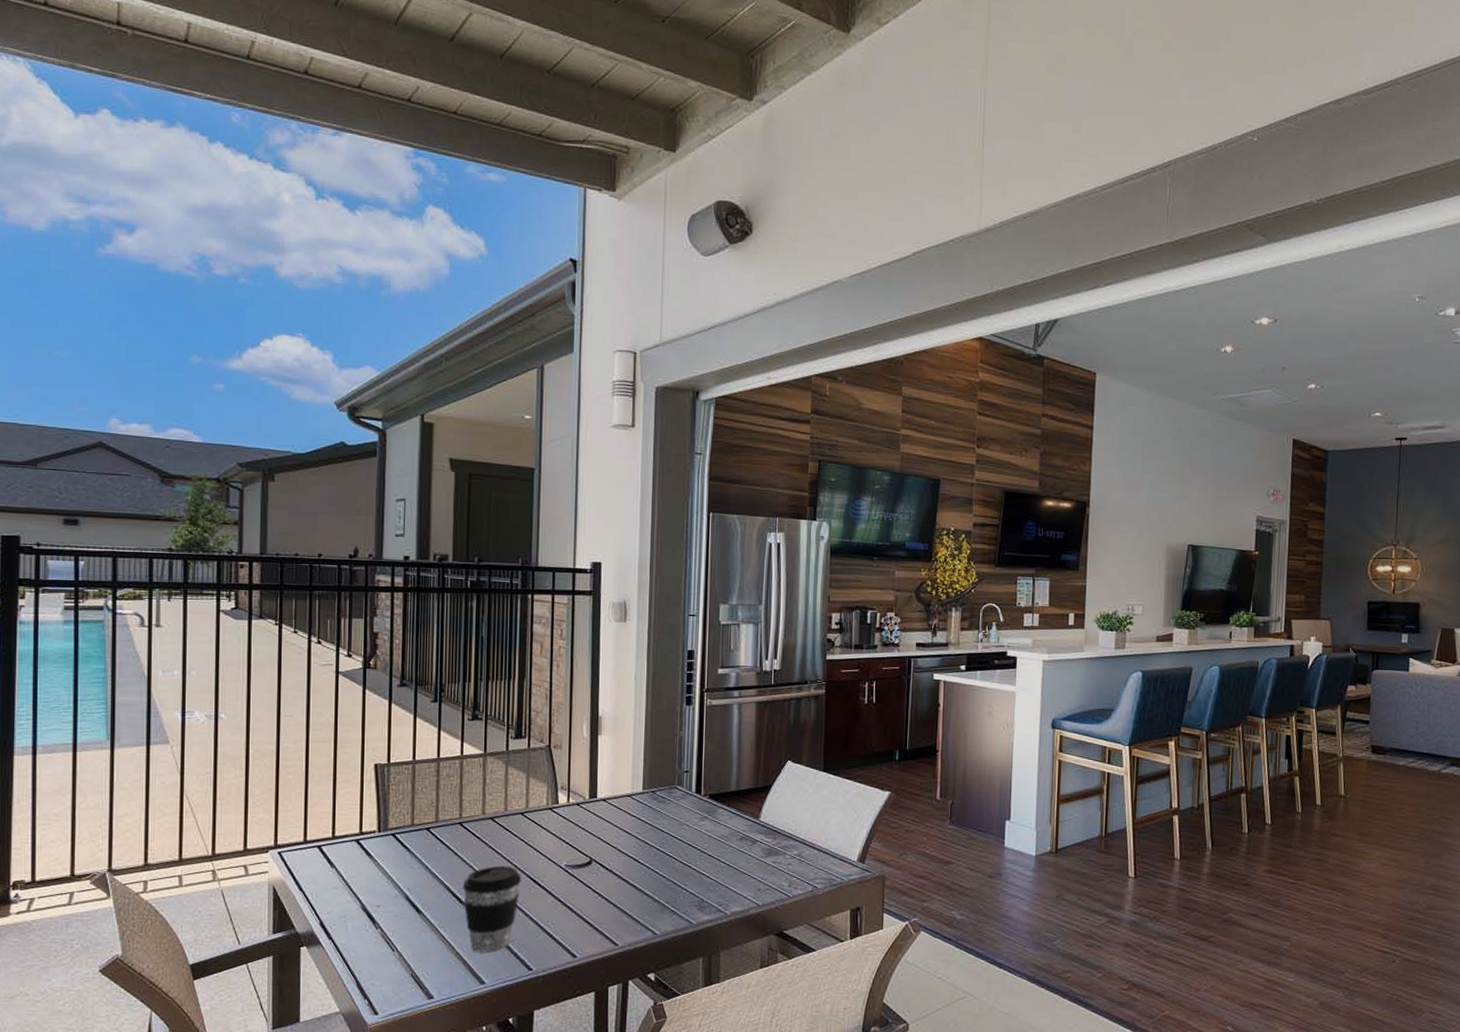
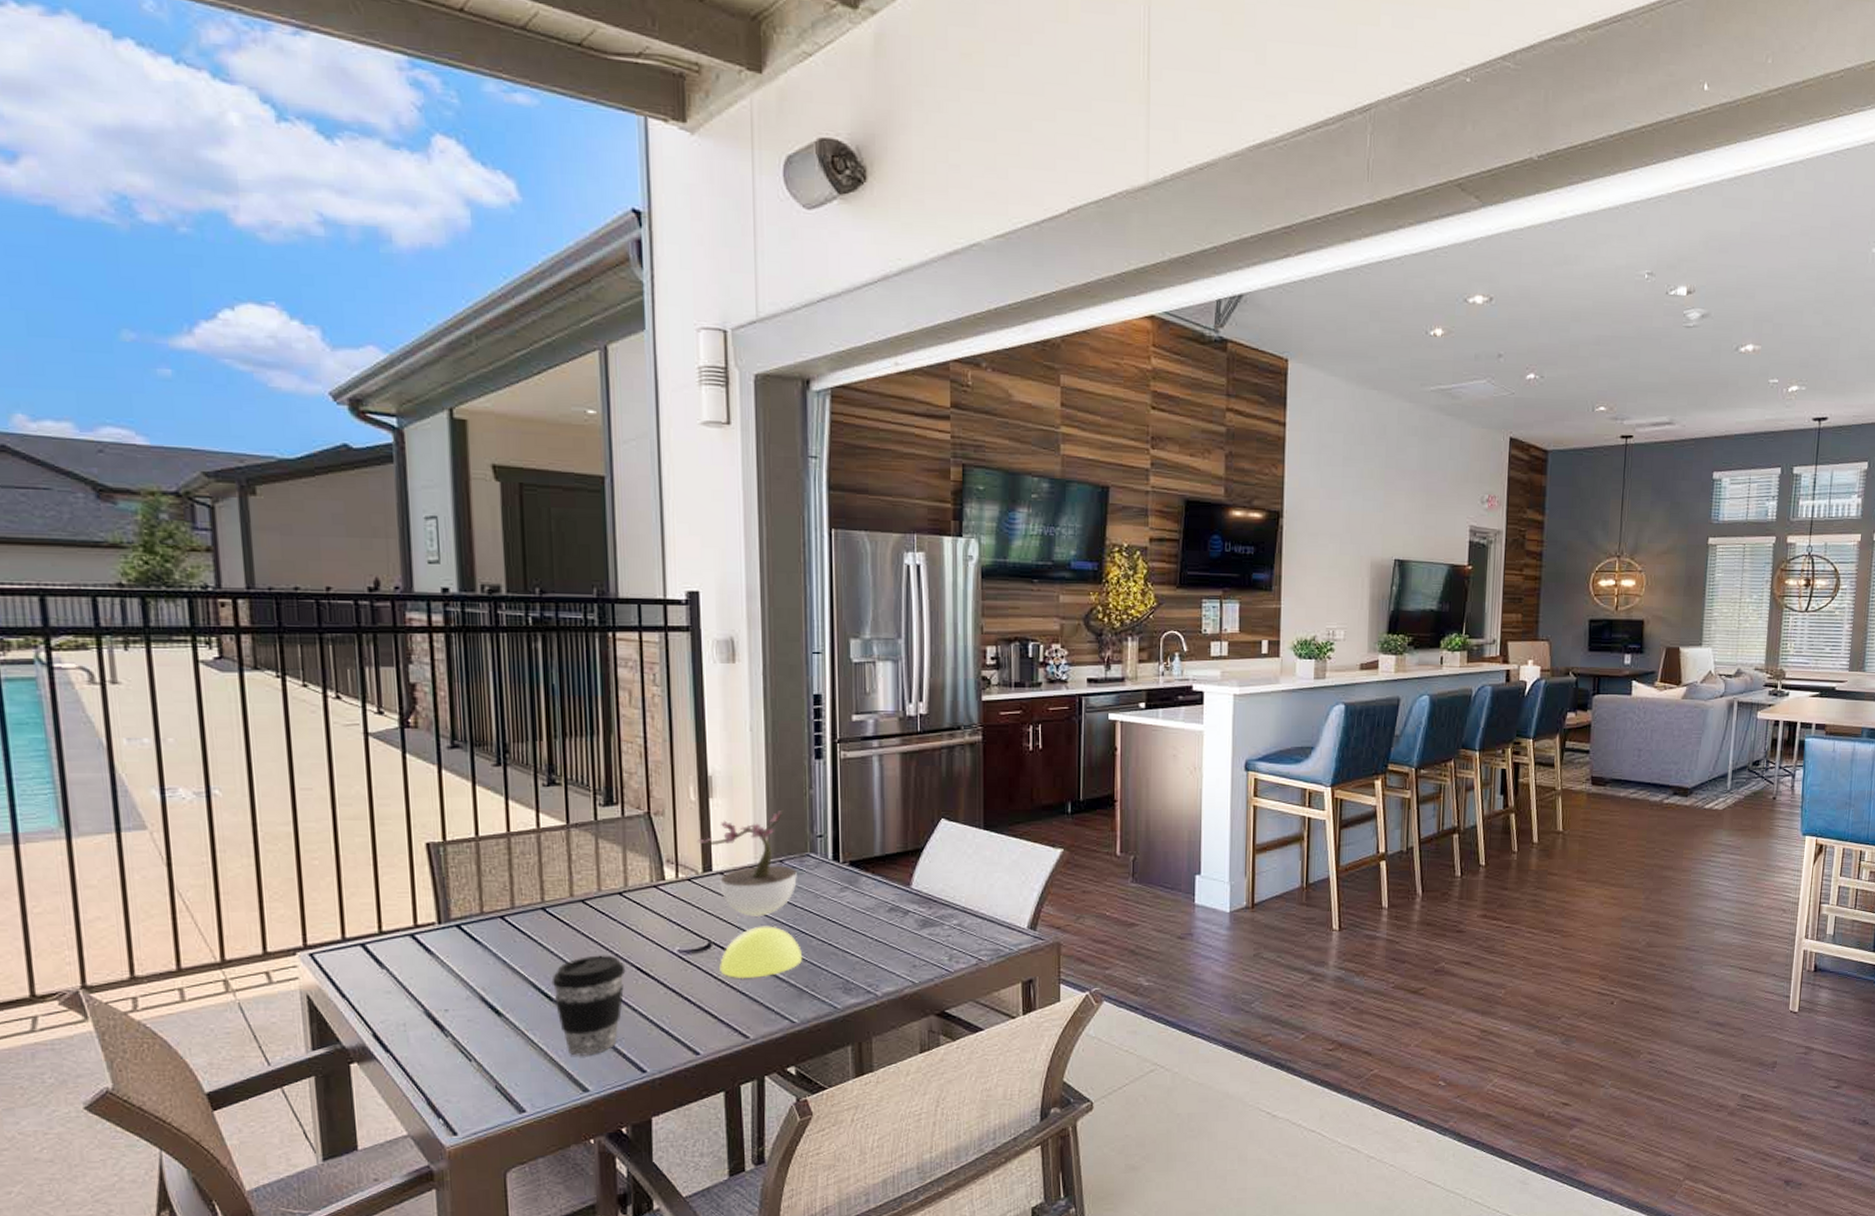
potted plant: none [586,747,667,893] -> present [696,809,803,979]

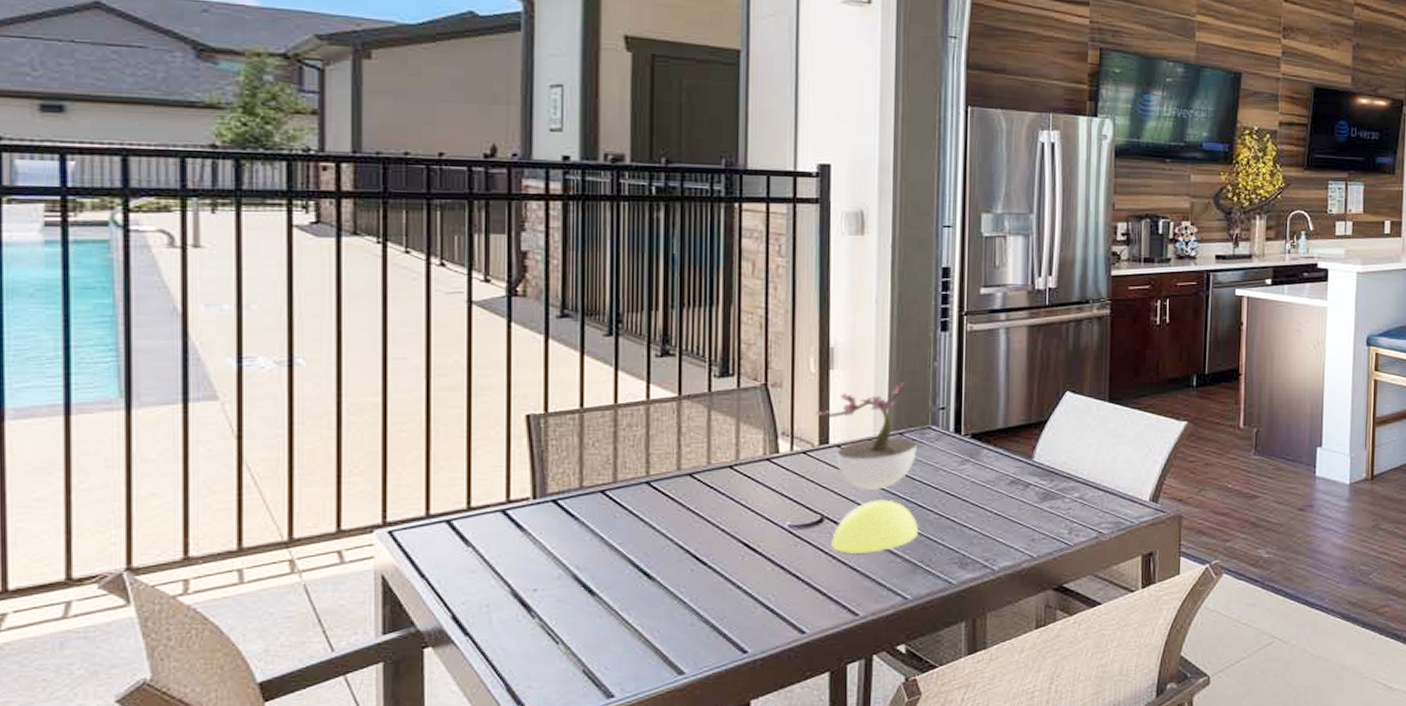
coffee cup: present [551,955,626,1057] -> none [651,530,732,638]

